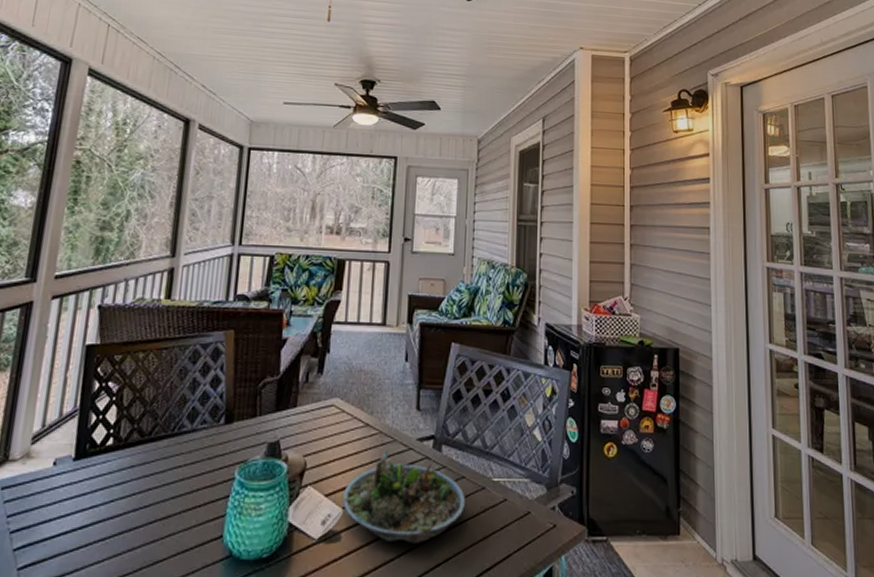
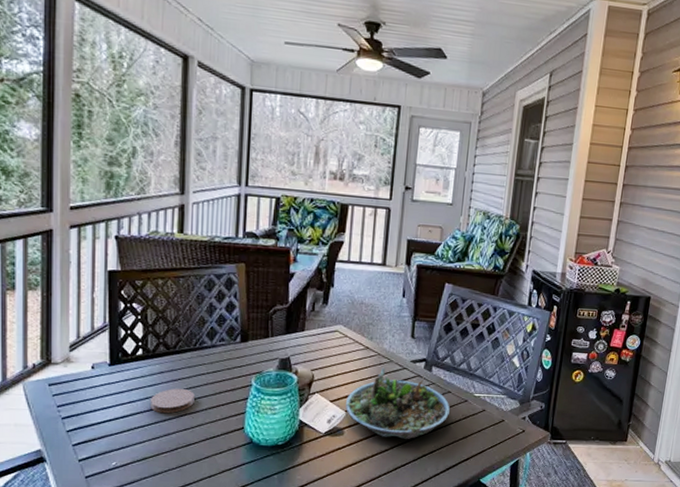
coaster: none [114,487,168,521] -> present [149,389,195,414]

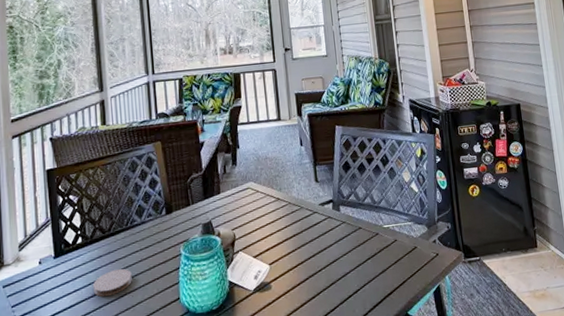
succulent planter: present [345,367,451,439] -> none [267,214,365,285]

